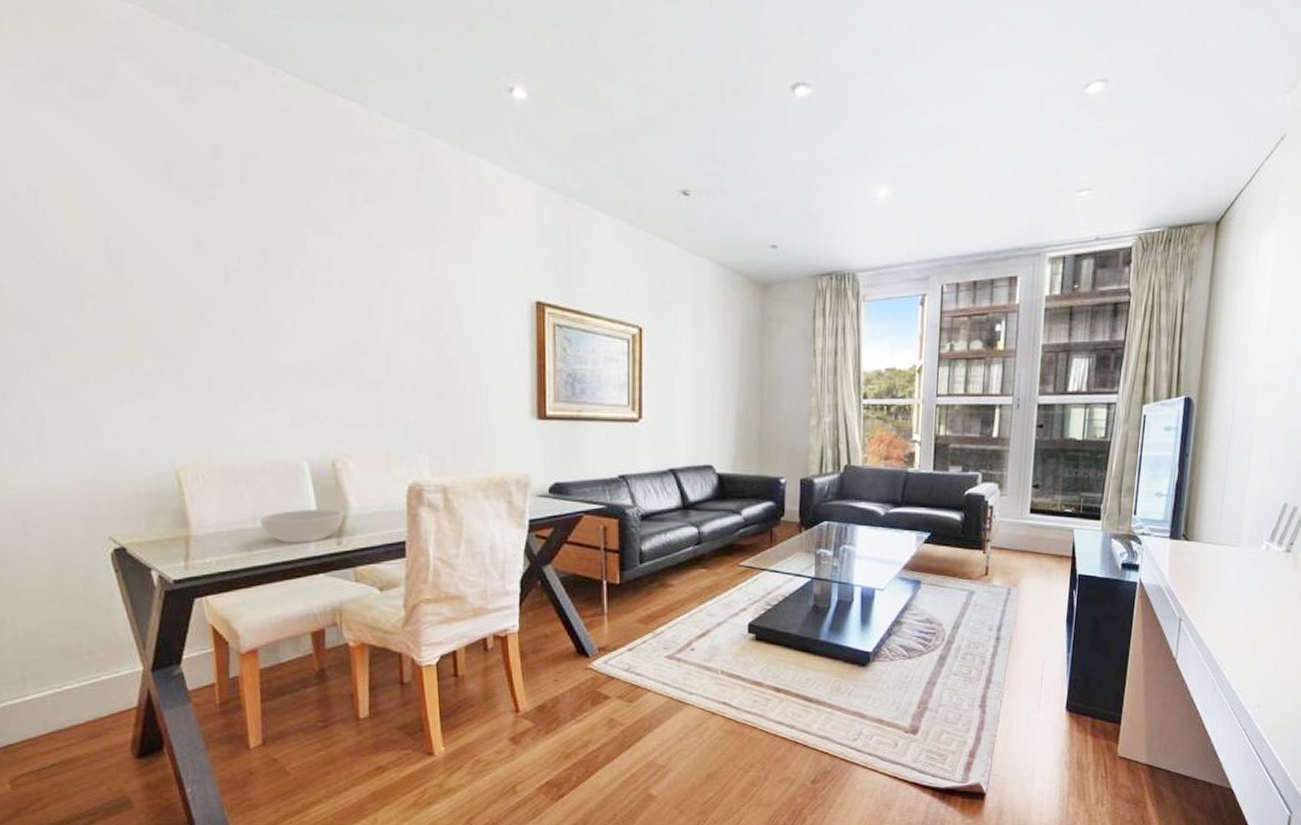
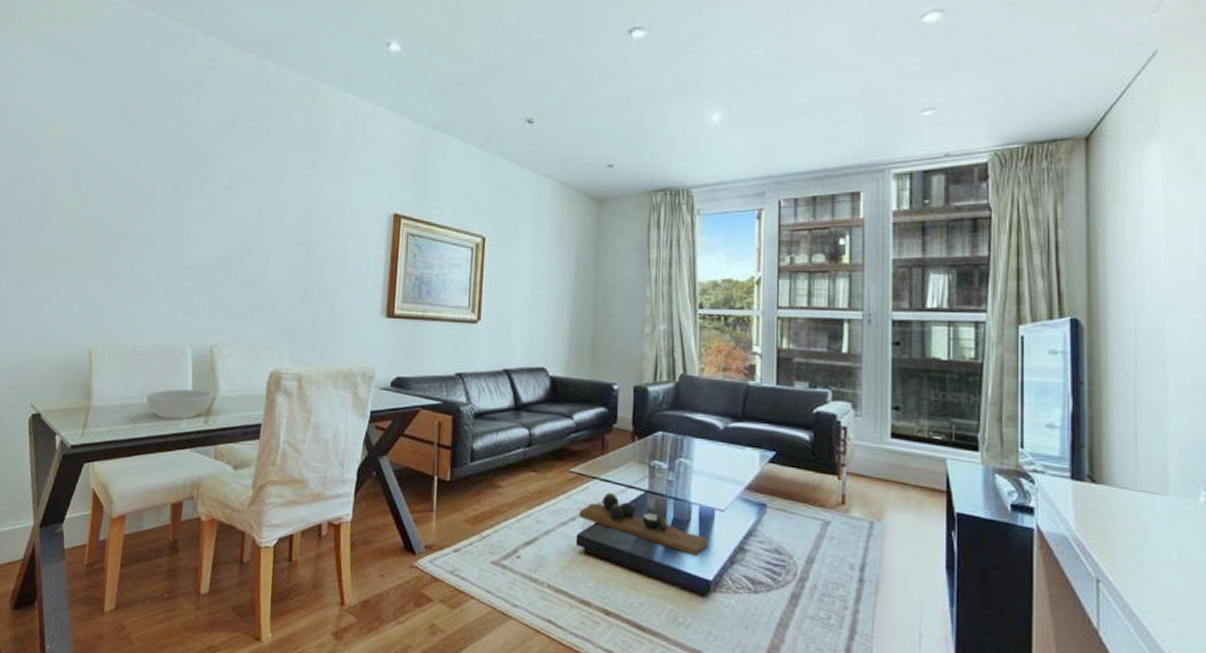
decorative tray: none [749,582,869,633] -> present [578,492,708,557]

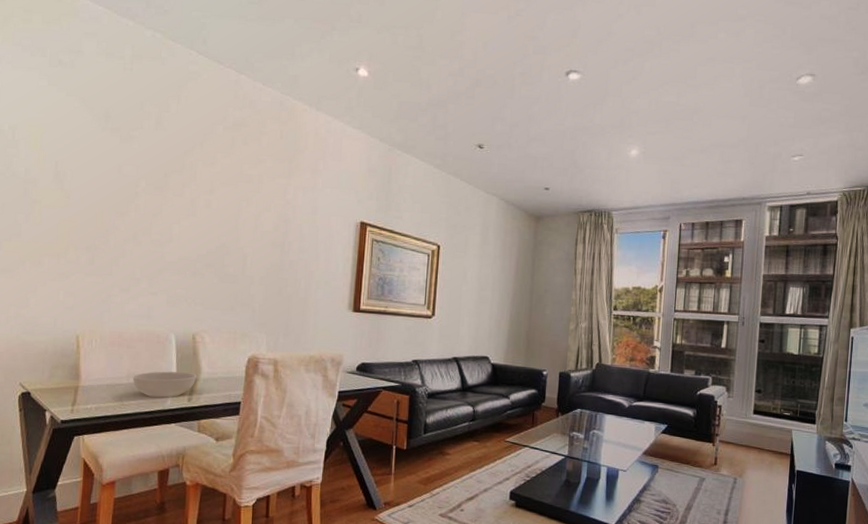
decorative tray: present [578,492,708,557] -> none [511,457,613,507]

